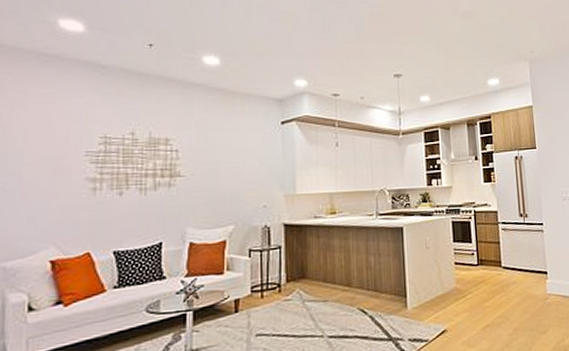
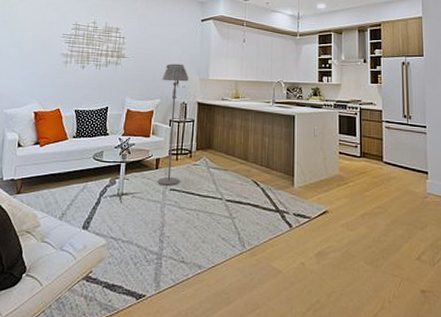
floor lamp: none [234,178,271,332] -> present [157,63,189,186]

